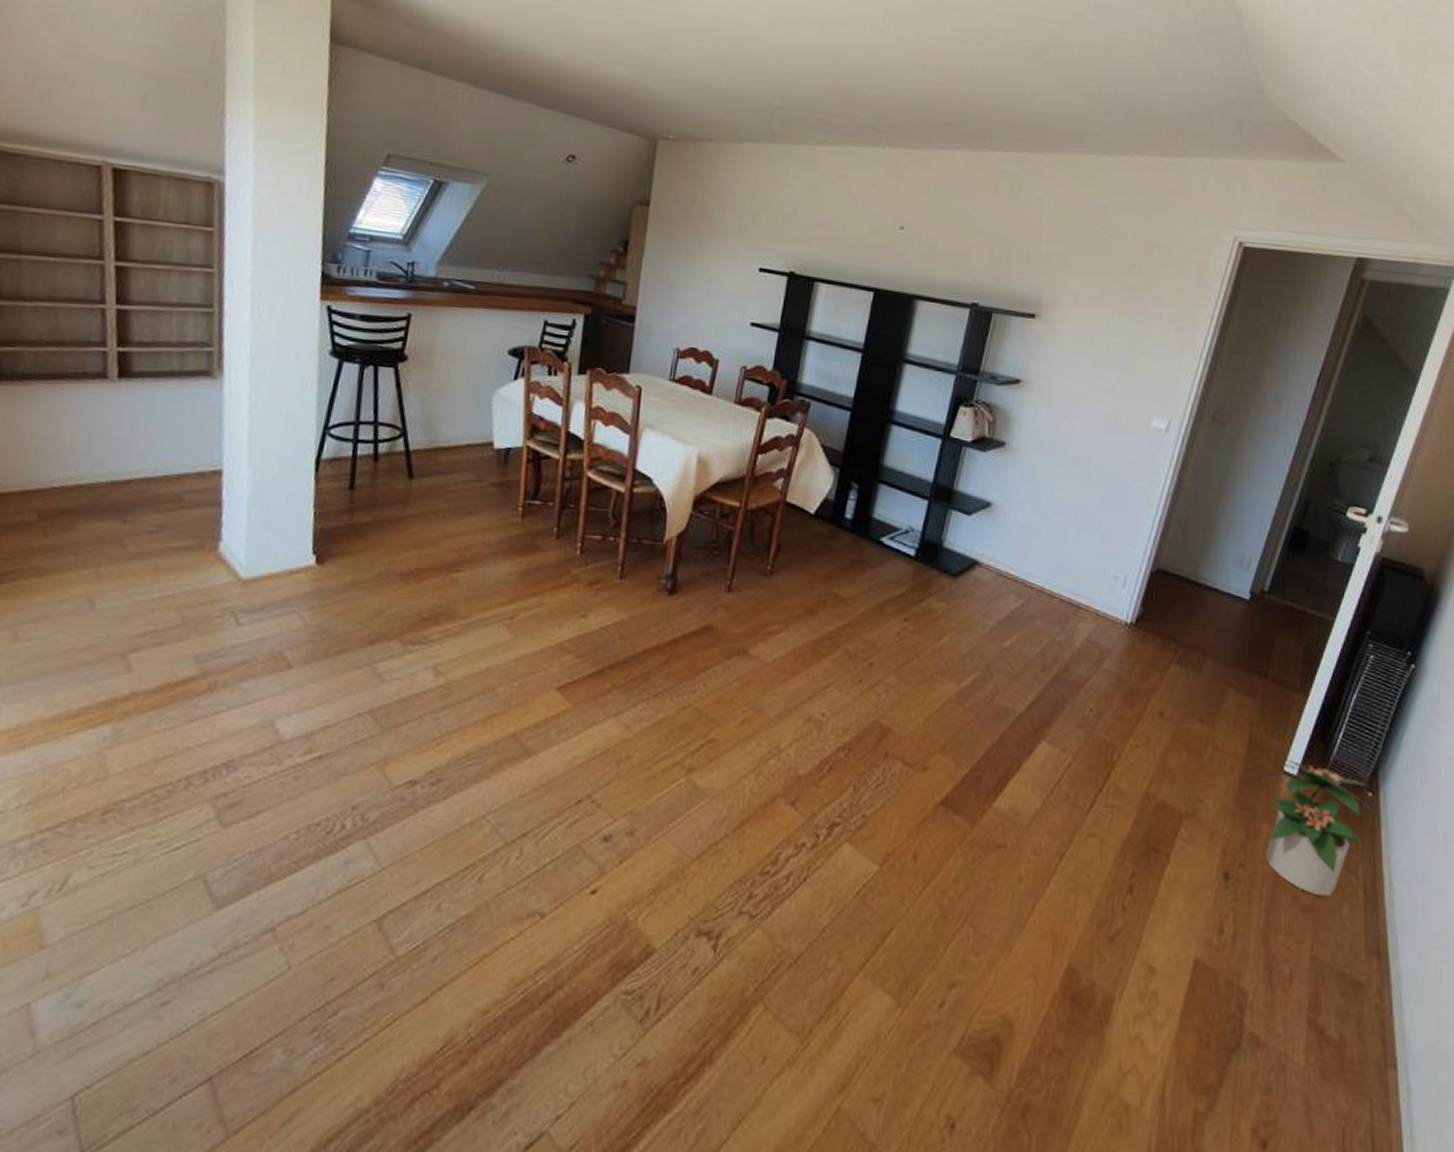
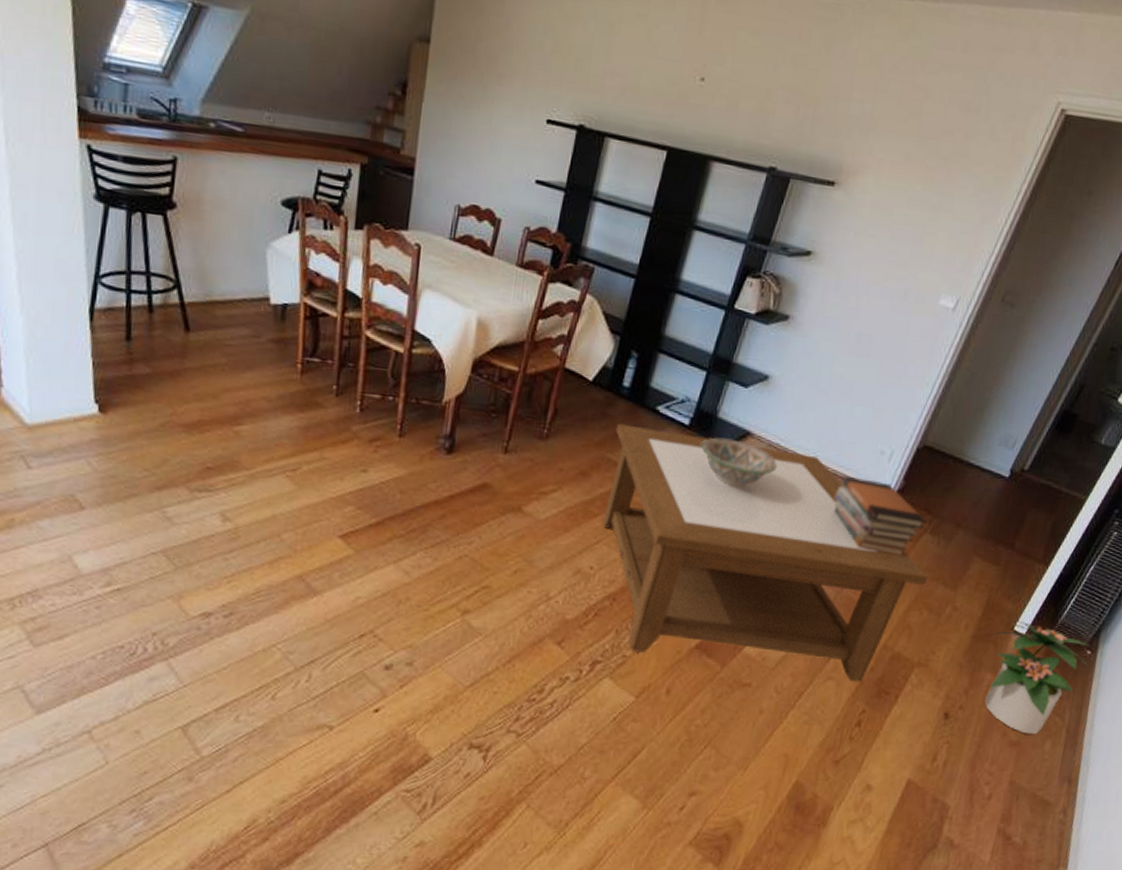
coffee table: none [832,557,1182,839] -> present [602,423,928,682]
decorative bowl: none [929,568,1009,621] -> present [701,437,777,488]
book stack: none [1072,603,1172,691] -> present [834,475,927,557]

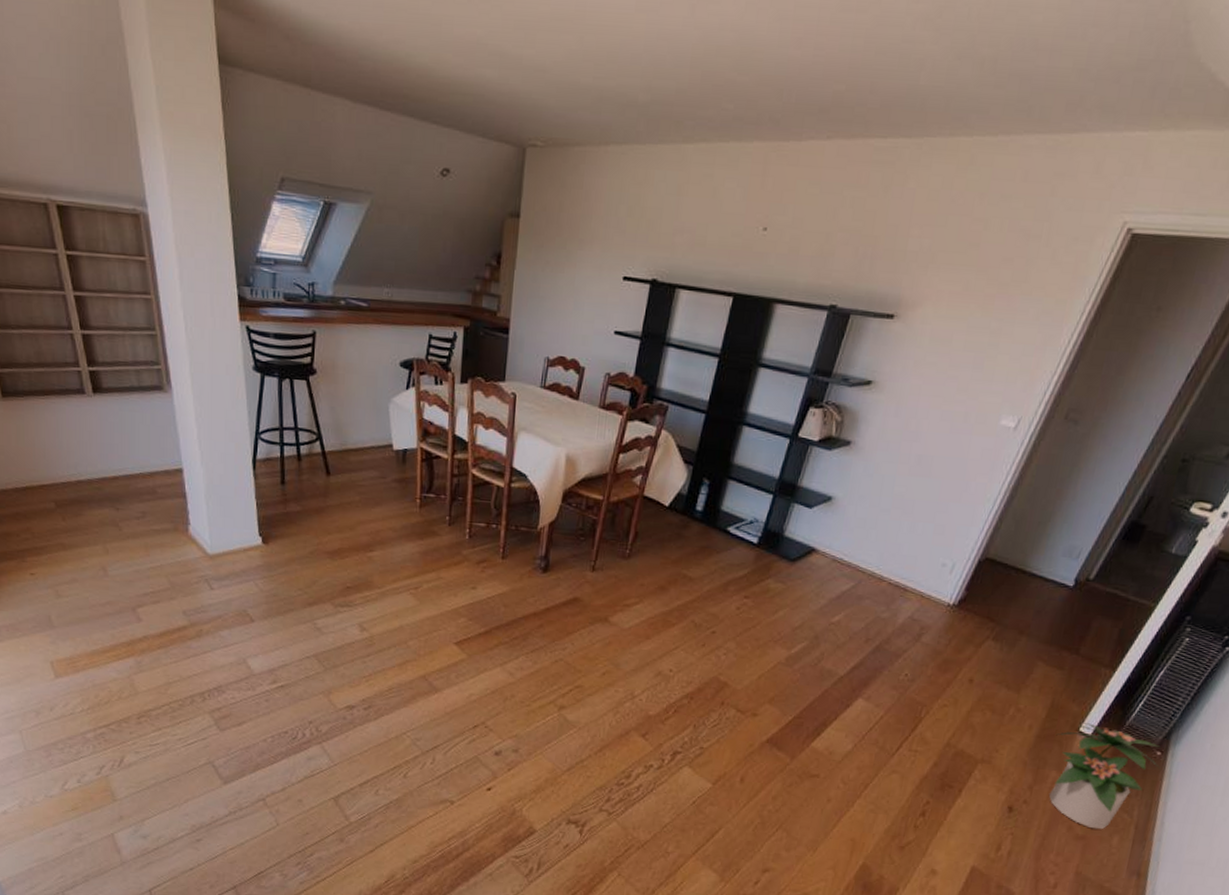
coffee table: present [602,423,928,682] -> none [680,543,991,776]
decorative bowl: present [701,437,777,488] -> none [769,554,841,599]
book stack: present [834,475,927,557] -> none [896,586,989,662]

